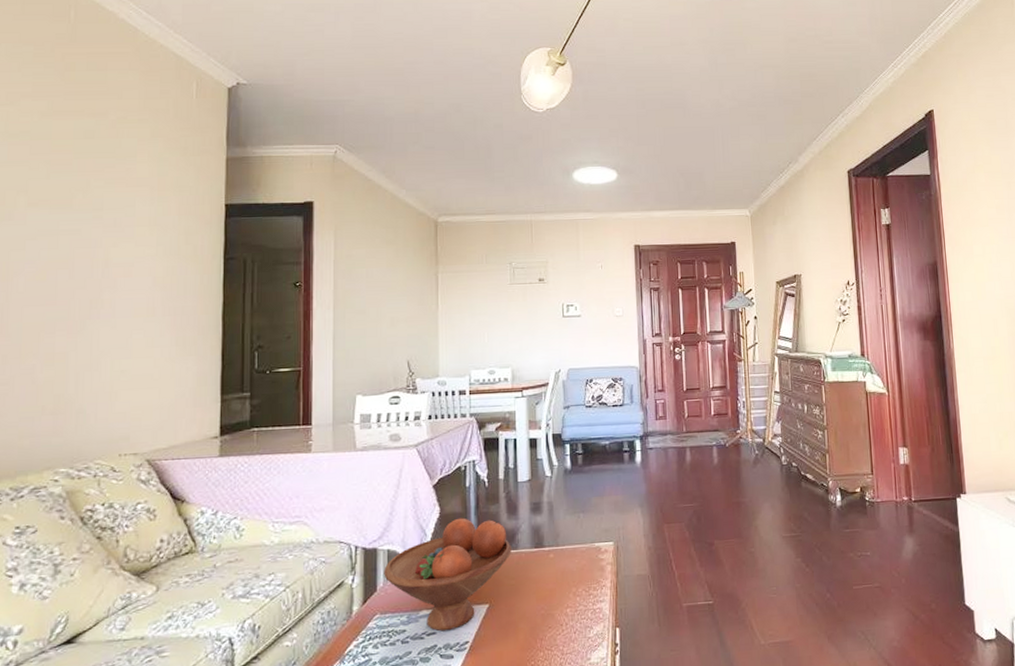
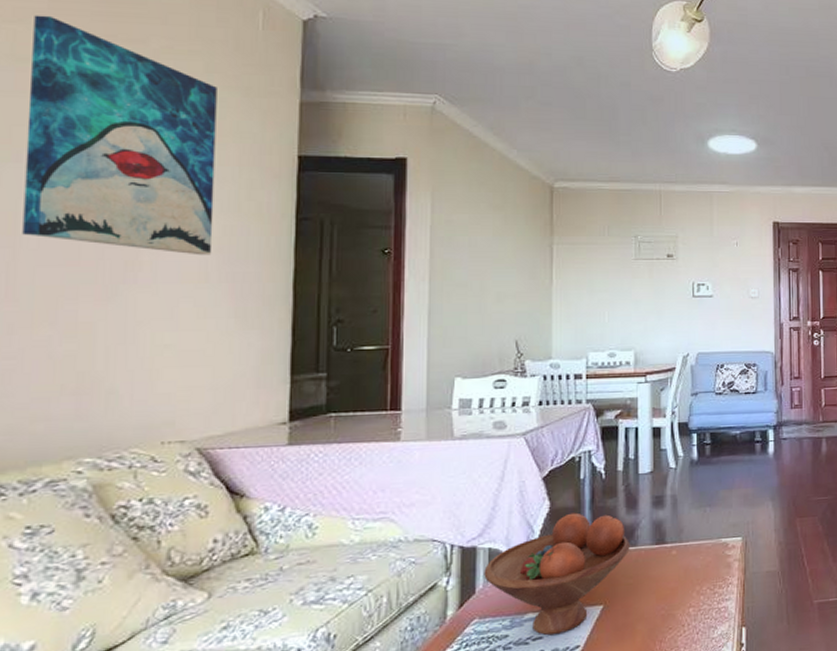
wall art: none [13,98,161,293] -> present [22,15,217,255]

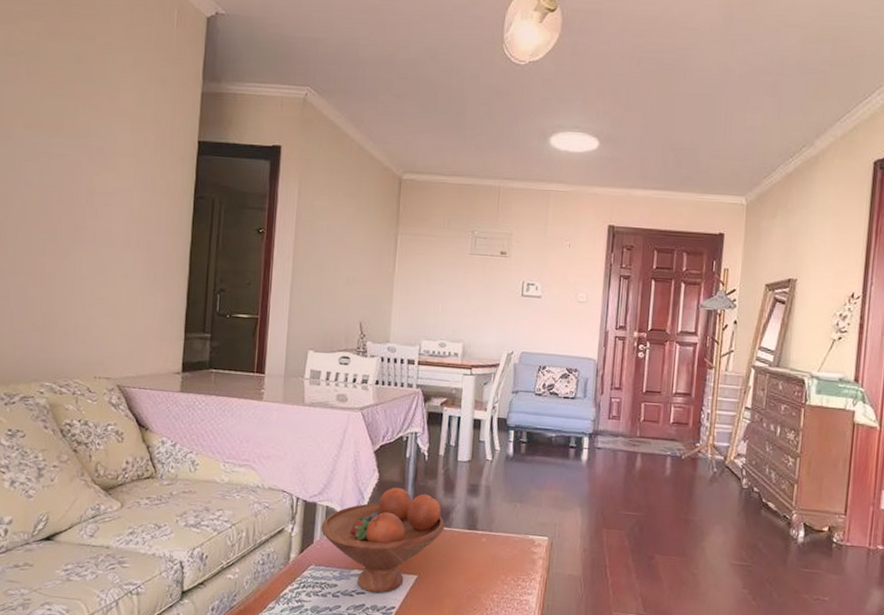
wall art: present [22,15,217,255] -> none [11,17,142,225]

